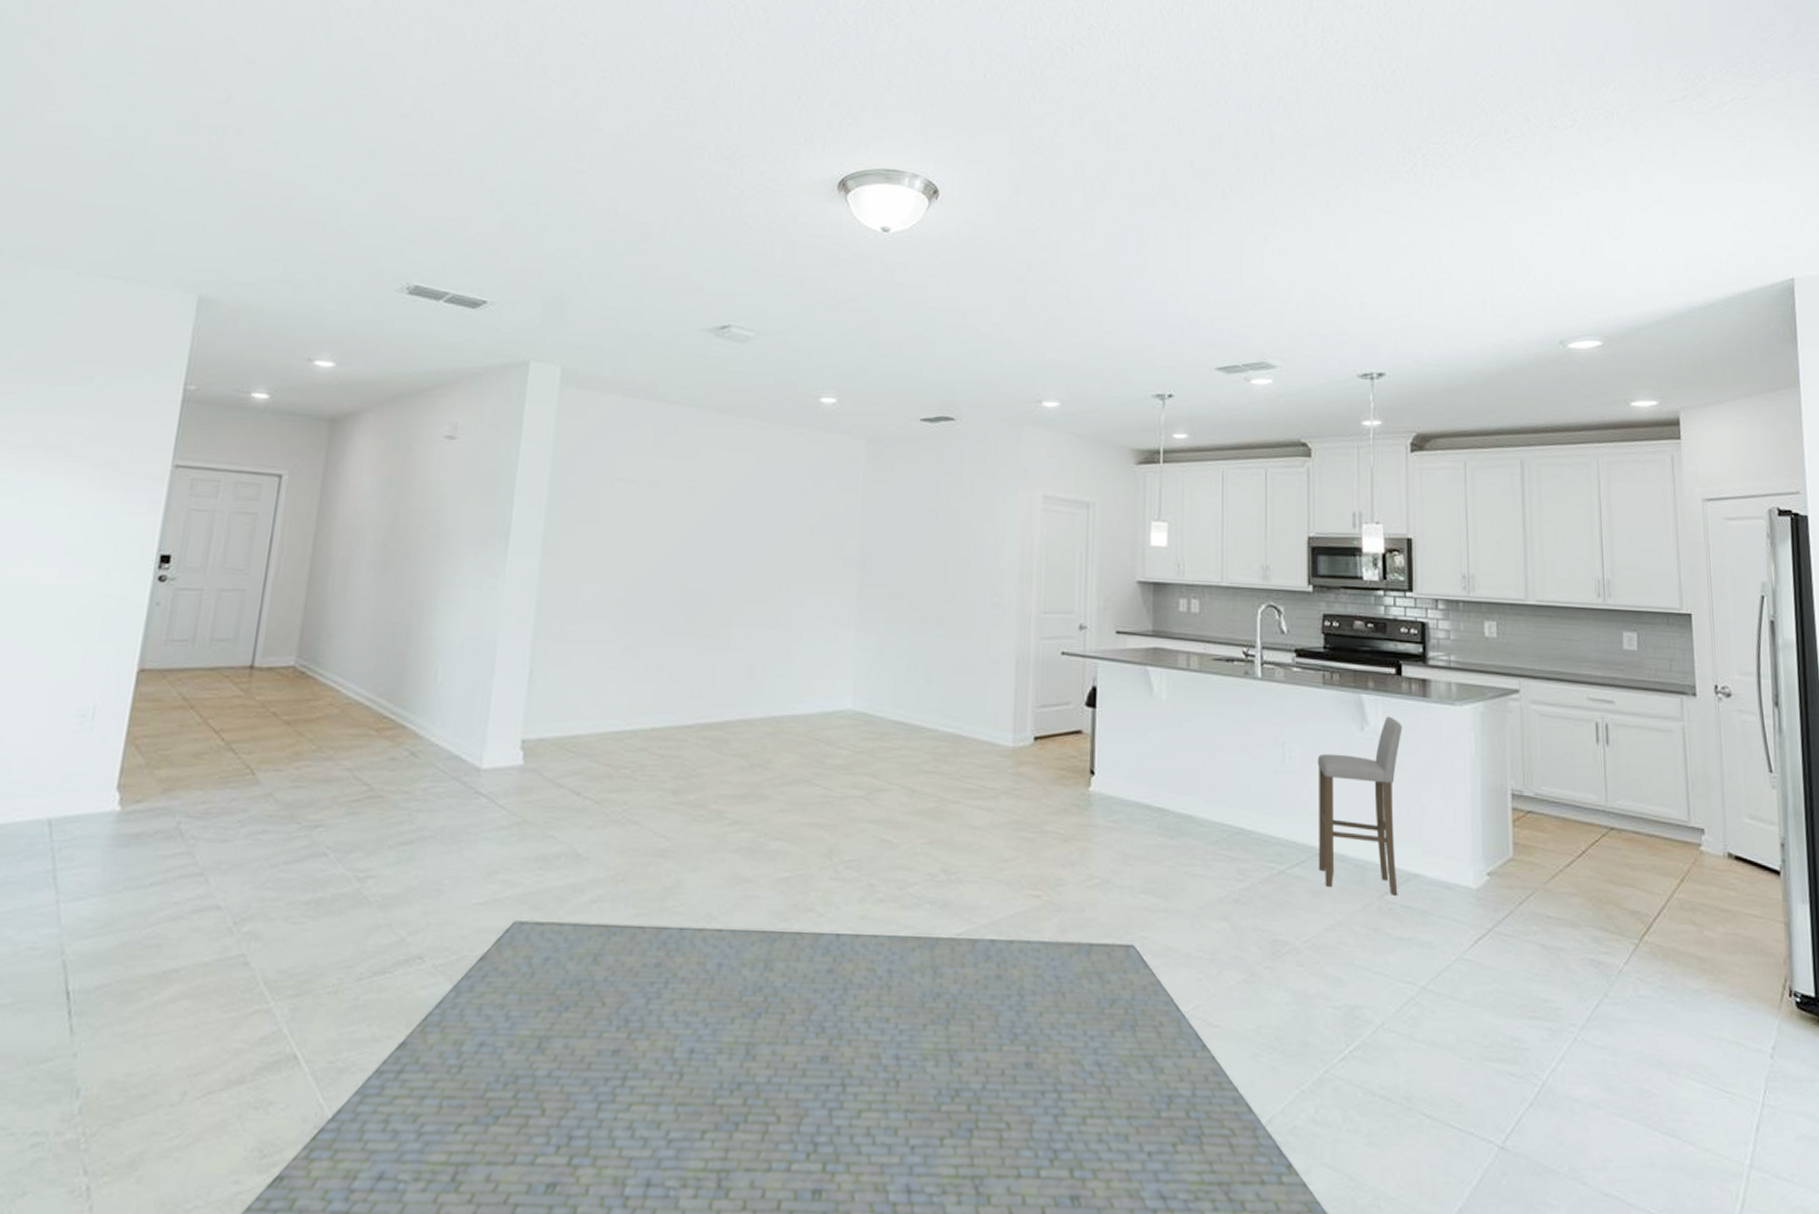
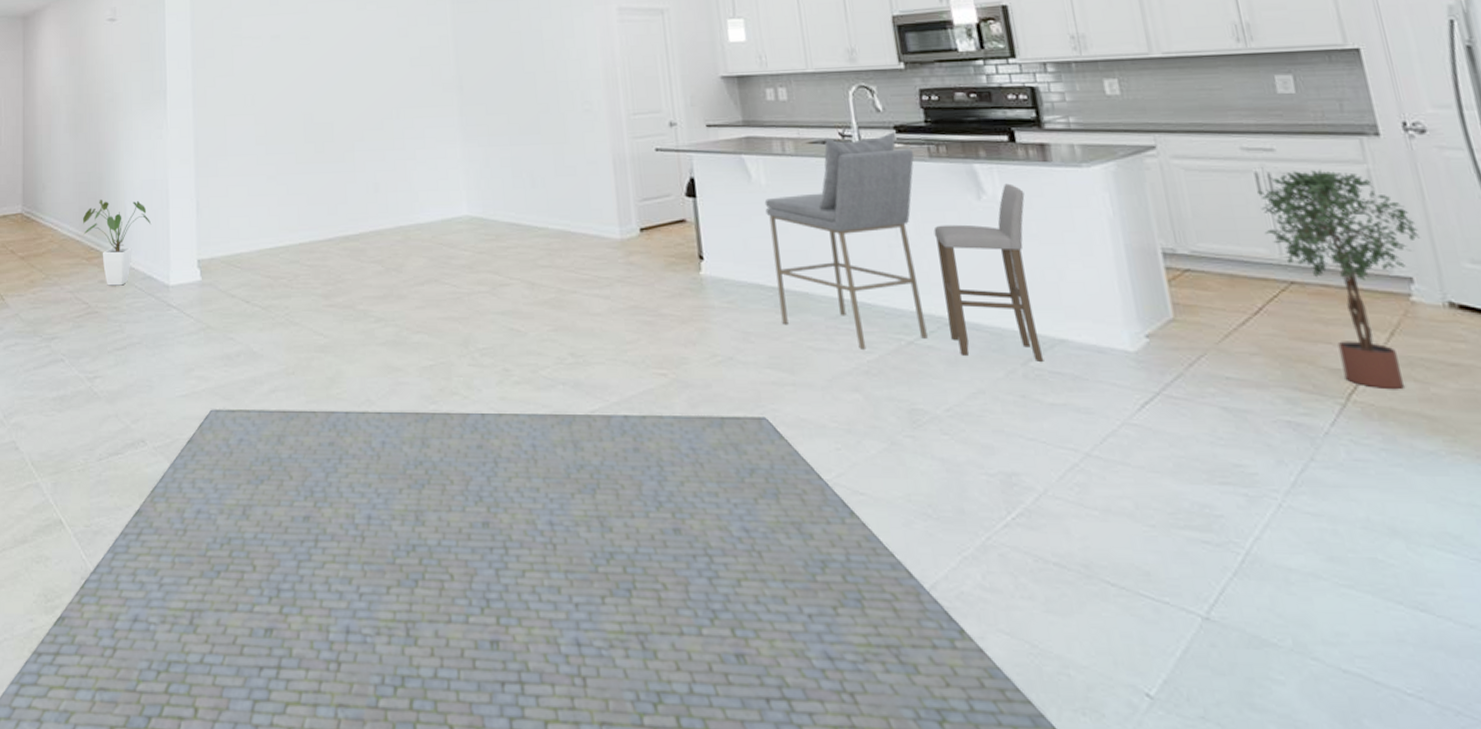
house plant: none [375,658,469,766] -> present [82,200,152,286]
bar stool: none [1162,655,1310,877] -> present [764,132,928,349]
potted tree: none [1596,723,1715,931] -> present [1257,169,1421,389]

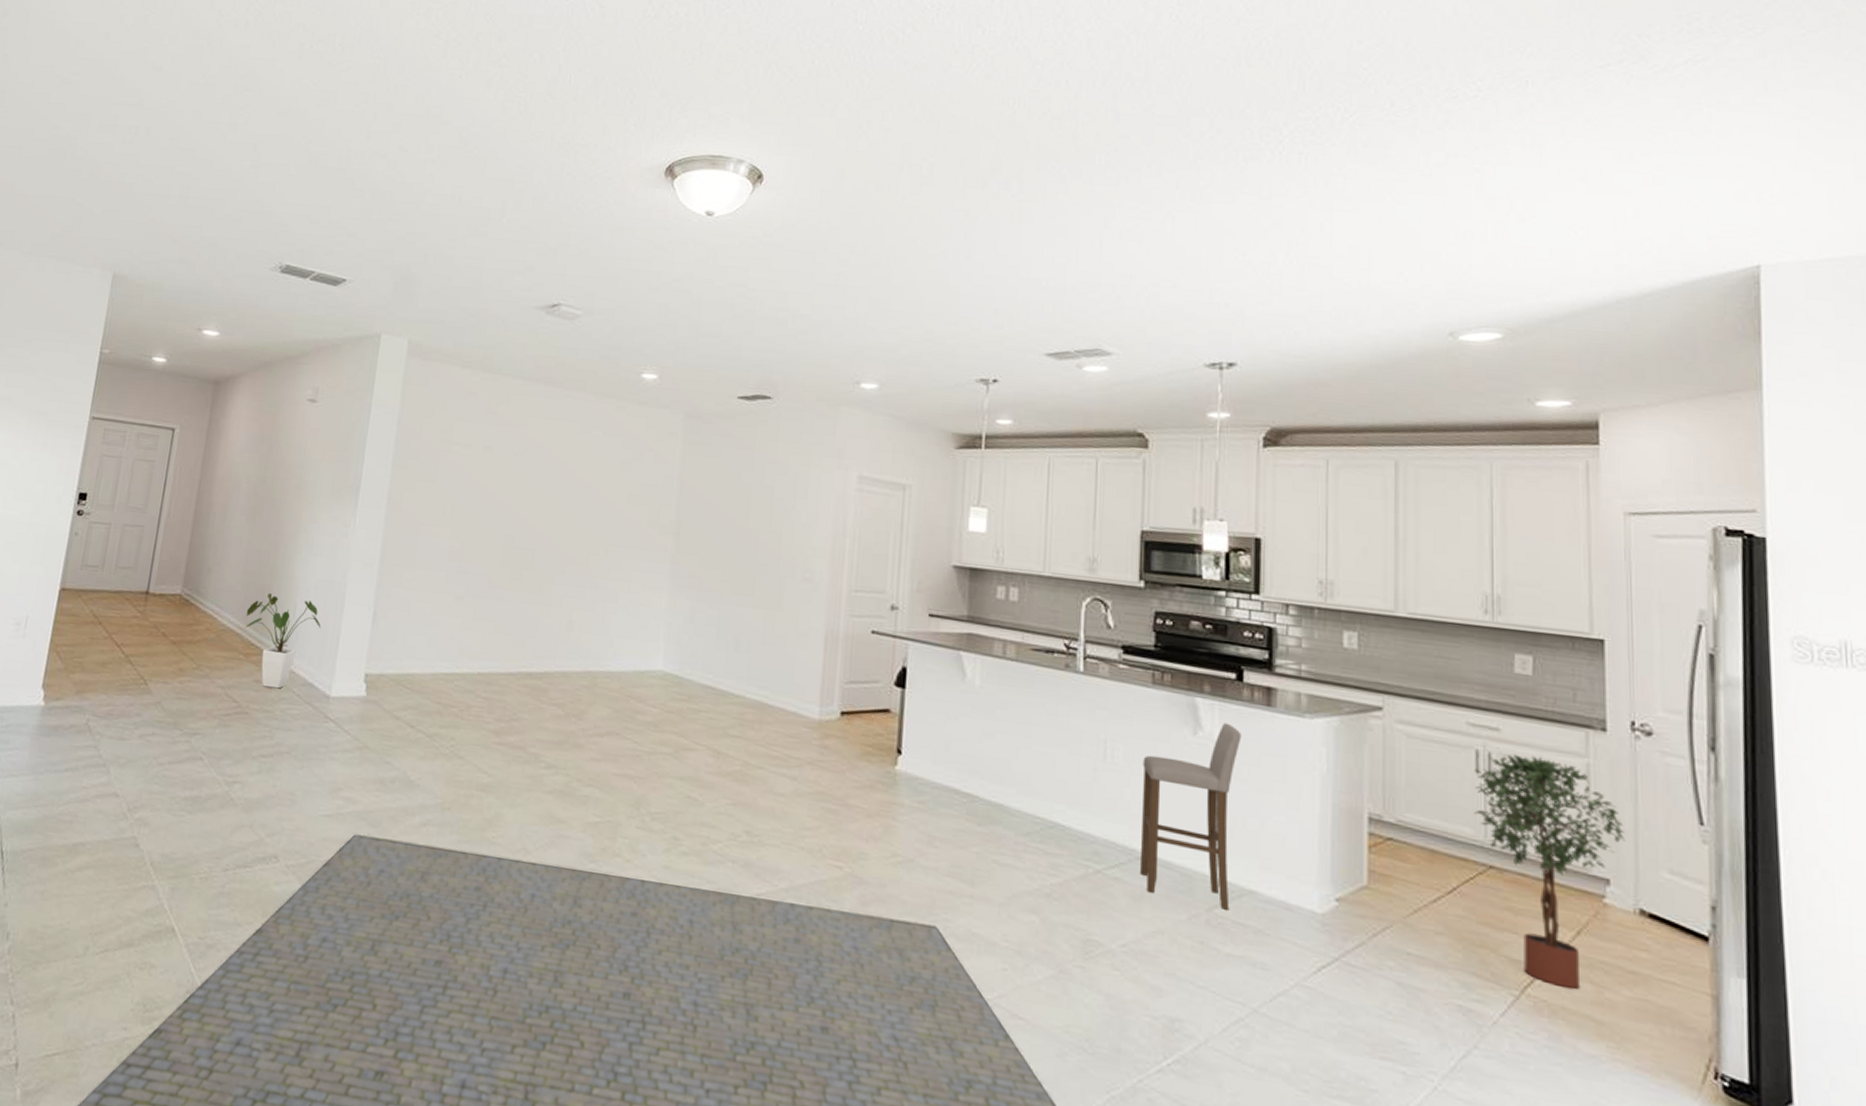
bar stool: present [764,132,928,349] -> none [971,647,1138,871]

